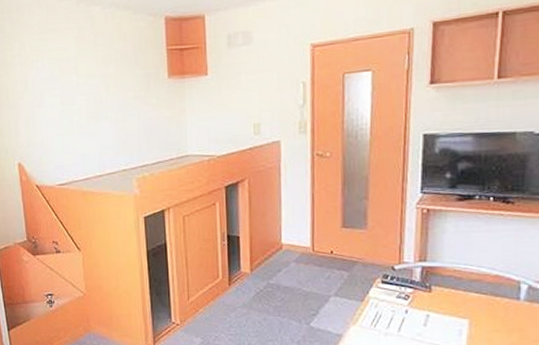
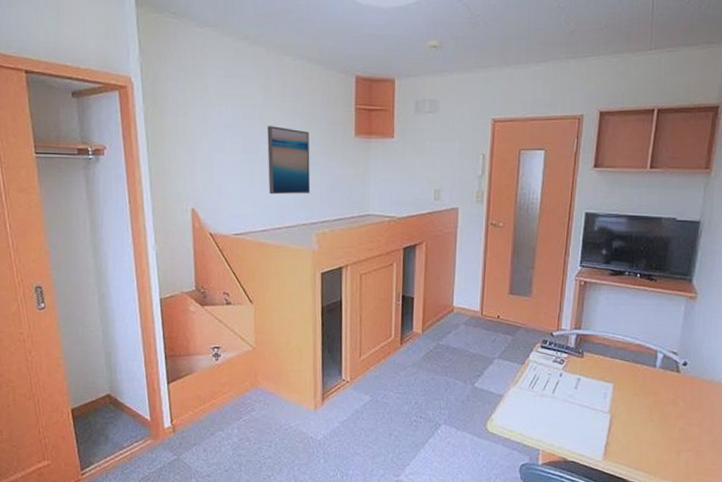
wall art: none [83,76,128,144] -> present [267,126,311,195]

